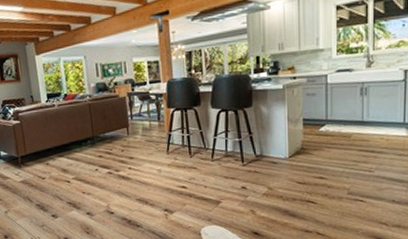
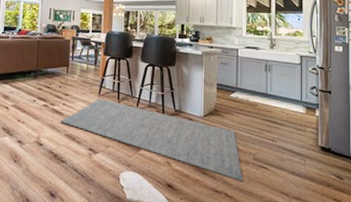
rug: none [128,156,337,218] -> present [60,98,243,182]

